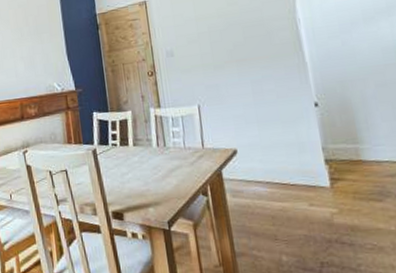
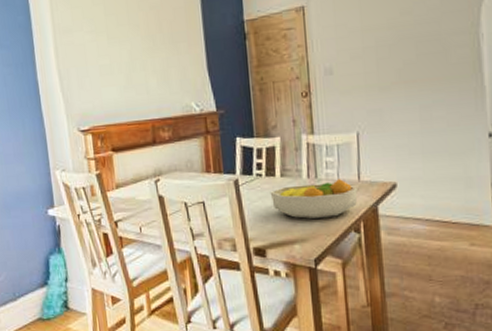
fruit bowl: none [124,147,203,184] -> present [270,179,358,219]

